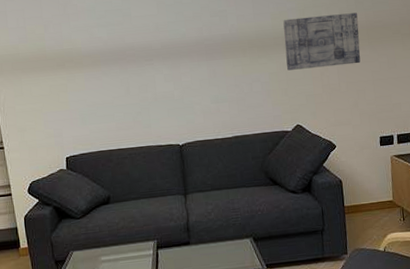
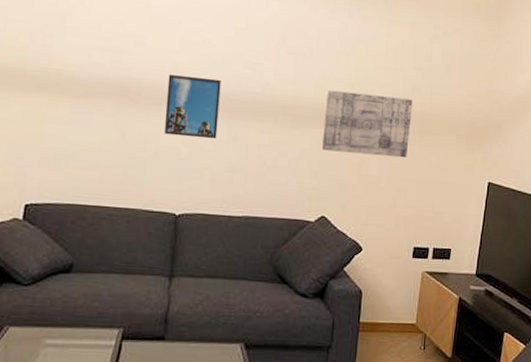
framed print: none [153,30,200,83] -> present [164,75,221,139]

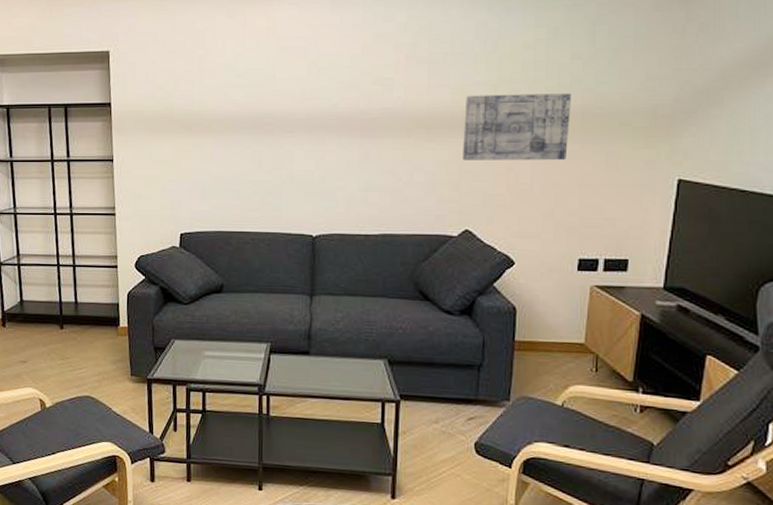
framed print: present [164,75,221,139] -> none [297,100,350,160]

